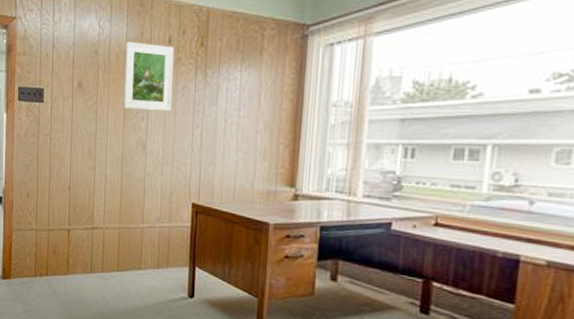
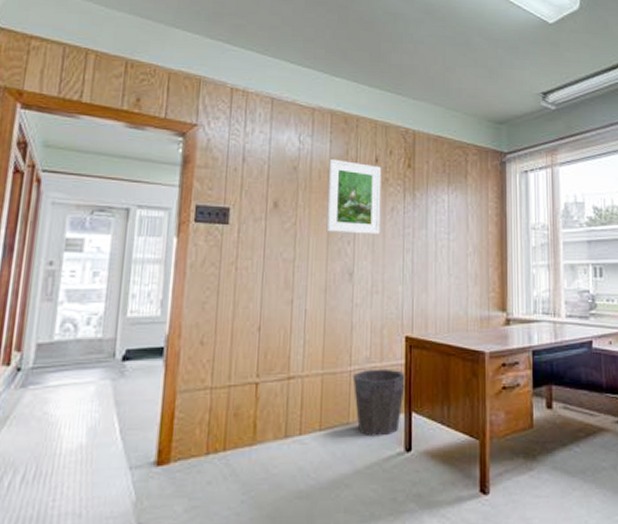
waste bin: none [144,228,192,283] -> present [352,368,407,437]

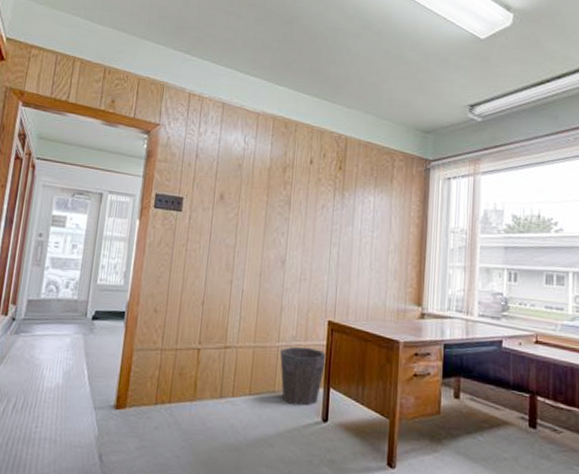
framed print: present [326,159,382,234] -> none [264,159,316,228]

